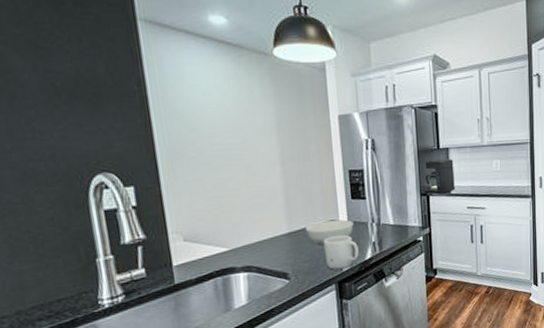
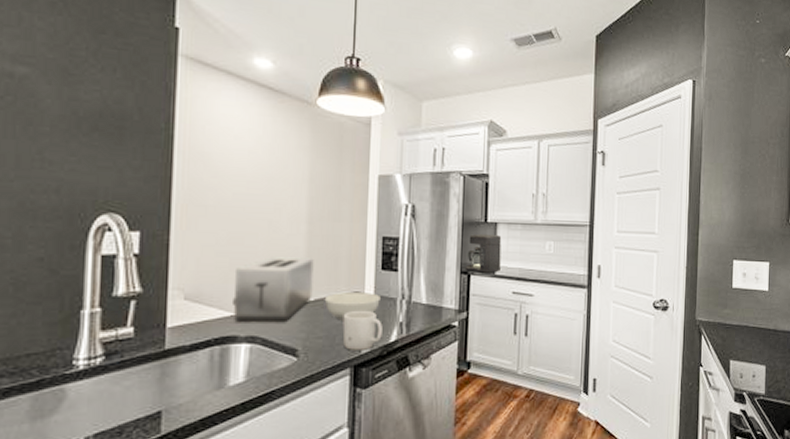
toaster: none [224,195,295,255] -> present [233,257,314,322]

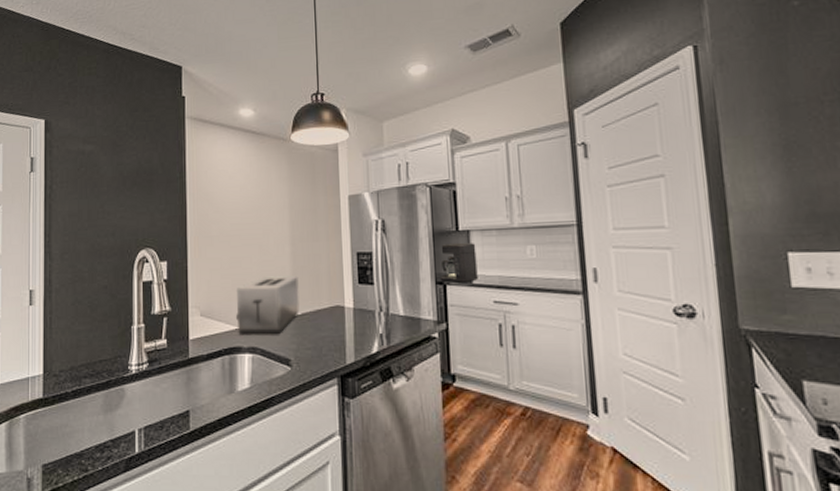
bowl: present [324,293,380,321] -> none [309,306,360,333]
mug: present [342,311,383,350] -> none [327,324,364,361]

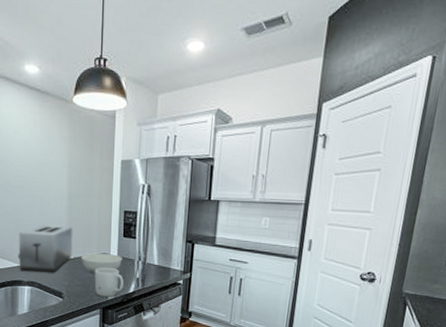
bowl: none [309,306,360,333] -> present [81,253,122,274]
mug: none [327,324,364,361] -> present [94,268,124,297]
coffee maker: present [440,242,478,283] -> none [190,209,223,243]

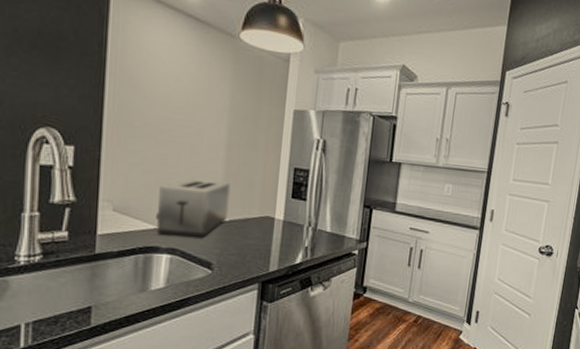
bowl: present [81,253,122,274] -> none [238,215,289,241]
mug: present [94,268,124,297] -> none [253,233,290,269]

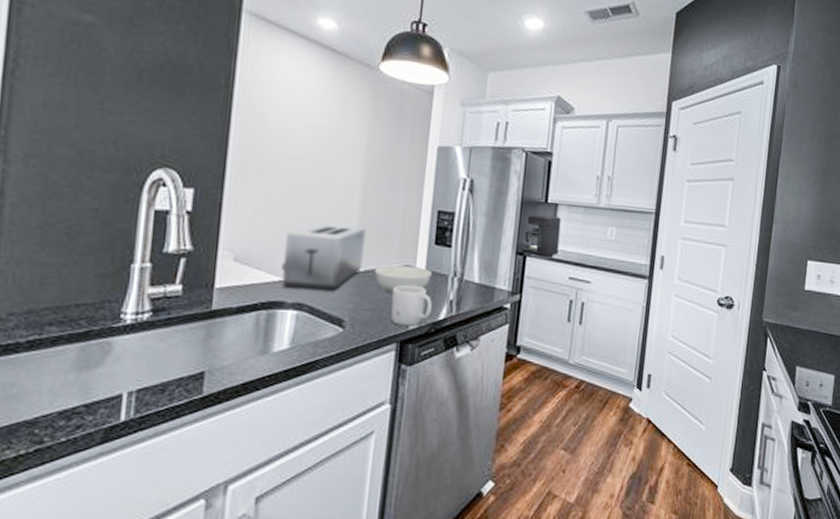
bowl: none [238,215,289,241] -> present [374,265,432,294]
mug: none [253,233,290,269] -> present [390,285,432,326]
coffee maker: none [368,172,404,209] -> present [521,214,562,256]

